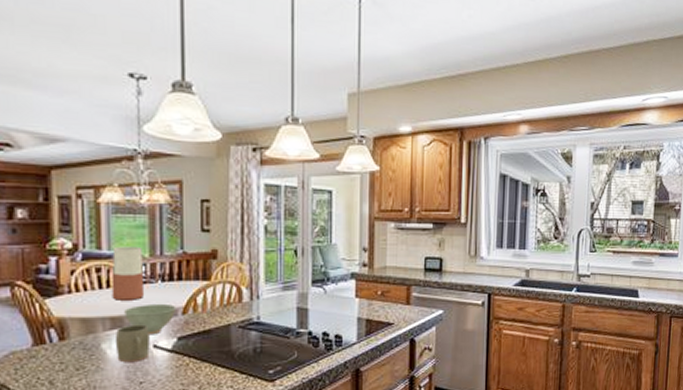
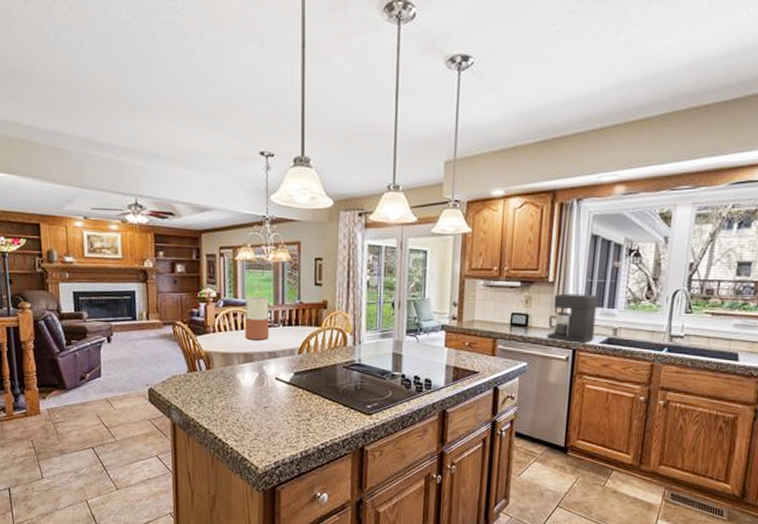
mug: present [115,324,150,363] -> none [246,360,273,391]
bowl: present [124,304,176,335] -> none [254,344,294,370]
coffee maker: none [462,235,510,287] -> present [547,293,598,343]

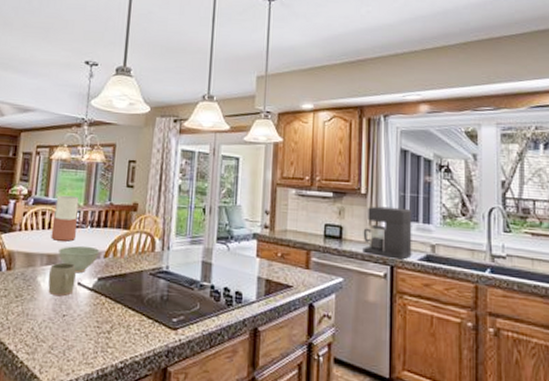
mug: none [246,360,273,391] -> present [48,262,76,296]
bowl: none [254,344,294,370] -> present [58,246,100,274]

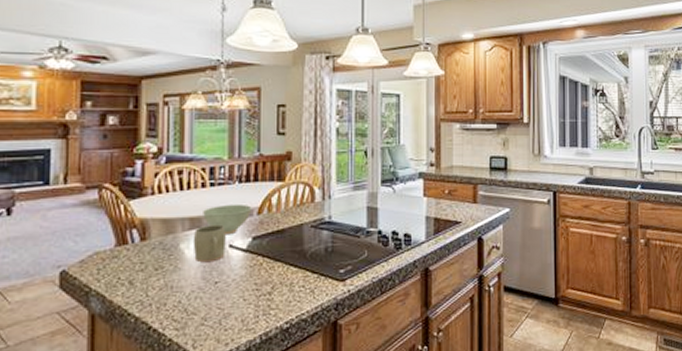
vase: present [51,195,79,242] -> none [192,149,222,201]
coffee maker: present [362,206,412,260] -> none [527,134,572,185]

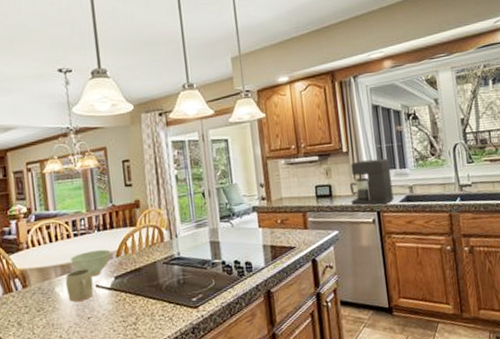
coffee maker: none [527,134,572,185] -> present [349,158,394,206]

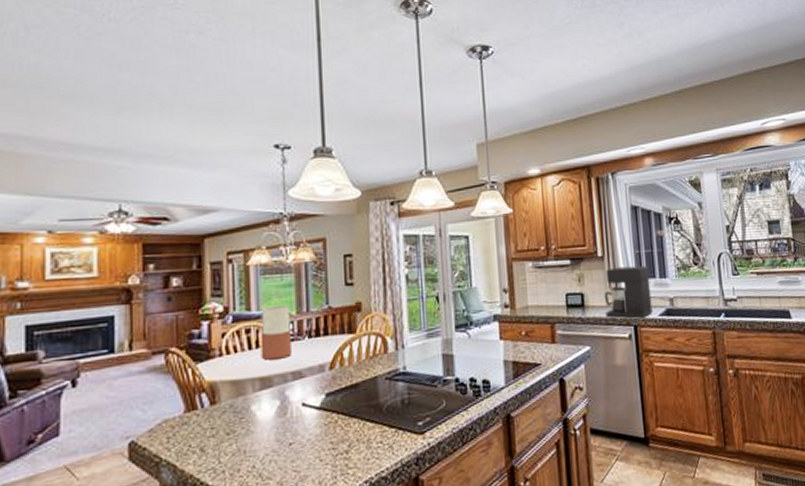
vase: none [57,204,85,251] -> present [260,304,291,360]
mug: present [65,268,94,302] -> none [264,382,299,424]
bowl: present [71,249,112,277] -> none [273,360,324,394]

